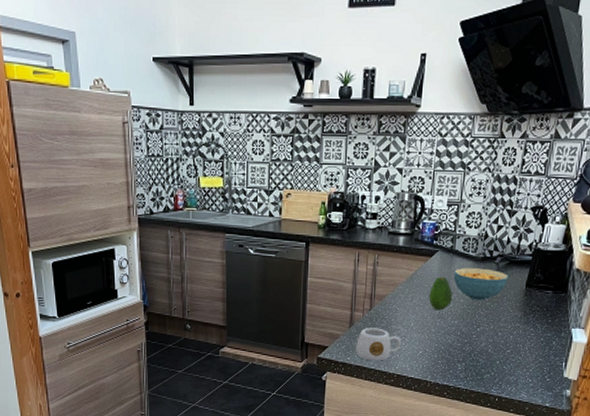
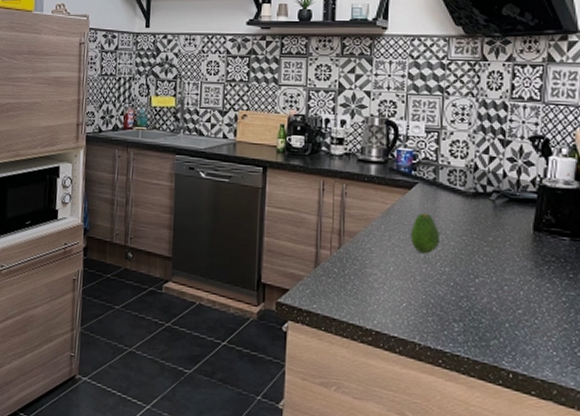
mug: present [356,327,402,361] -> none [323,269,380,313]
cereal bowl: present [453,268,508,301] -> none [439,204,509,245]

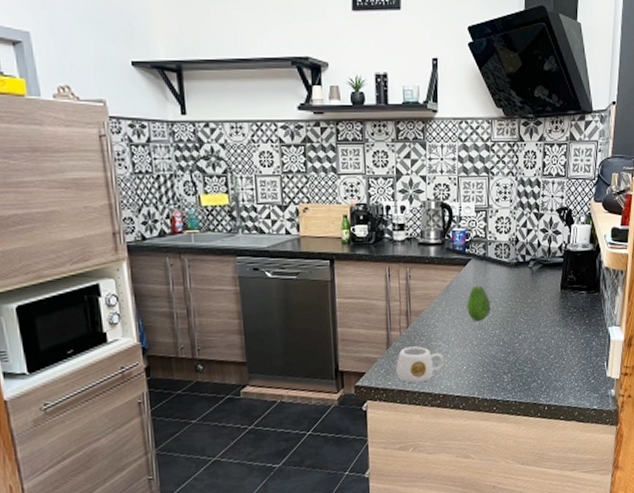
mug: none [323,269,380,313] -> present [396,346,444,383]

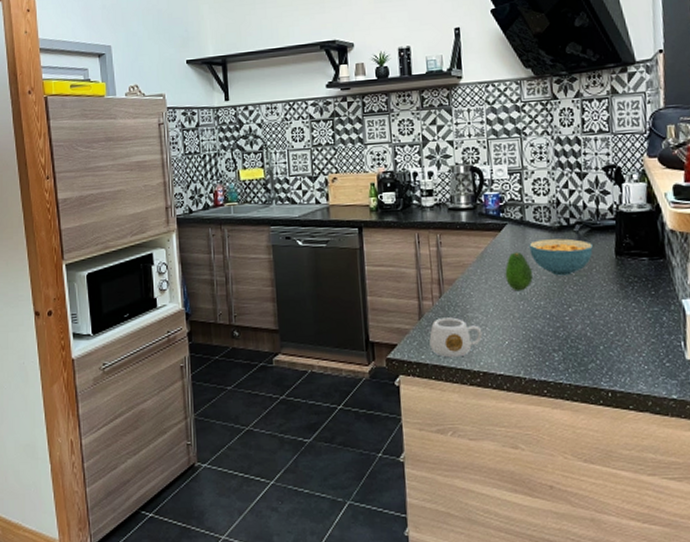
cereal bowl: none [489,274,543,307] -> present [529,238,593,276]

